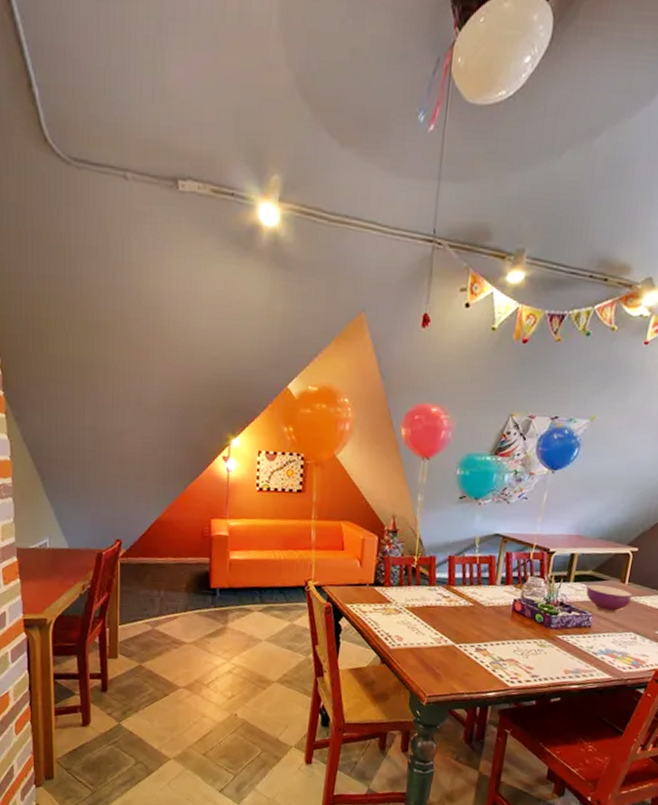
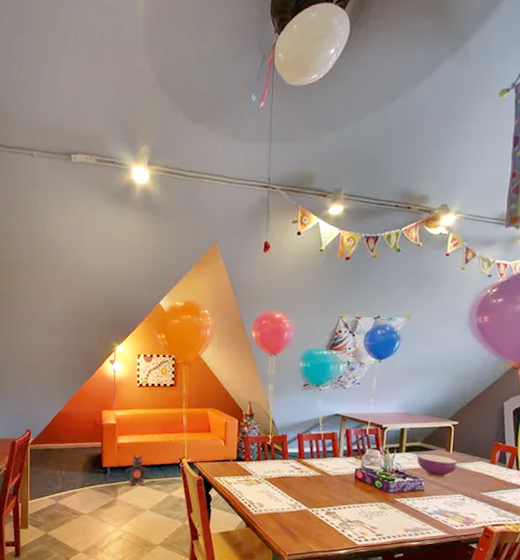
stuffed animal: none [240,573,268,612] -> present [126,454,149,486]

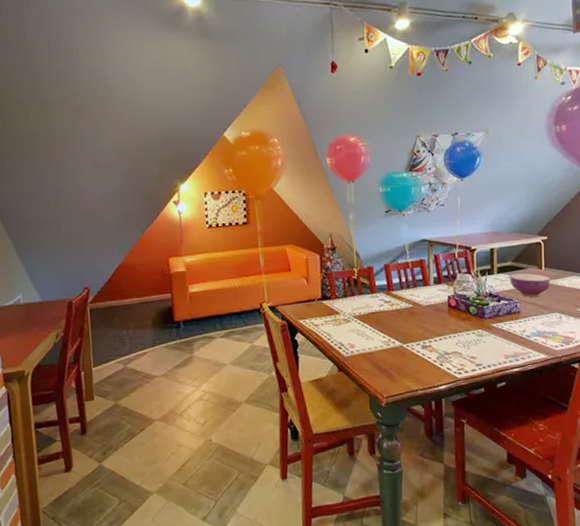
stuffed animal: present [126,454,149,486] -> none [202,302,227,338]

